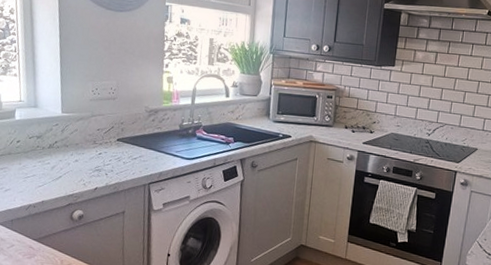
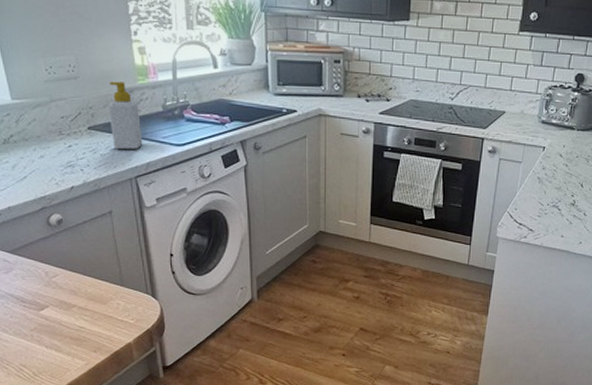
soap bottle: none [135,103,161,160] -> present [108,81,143,149]

